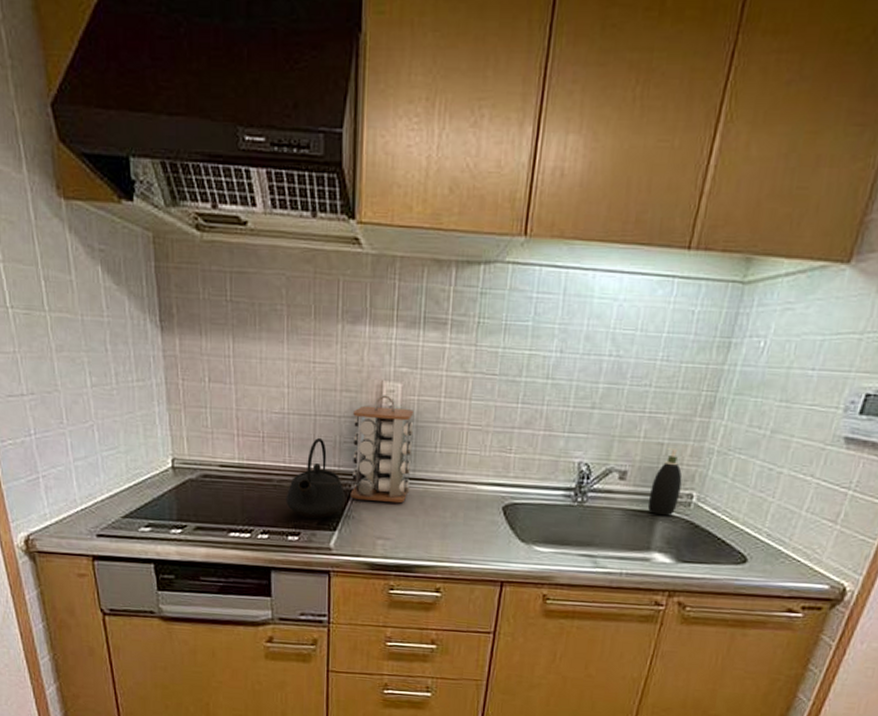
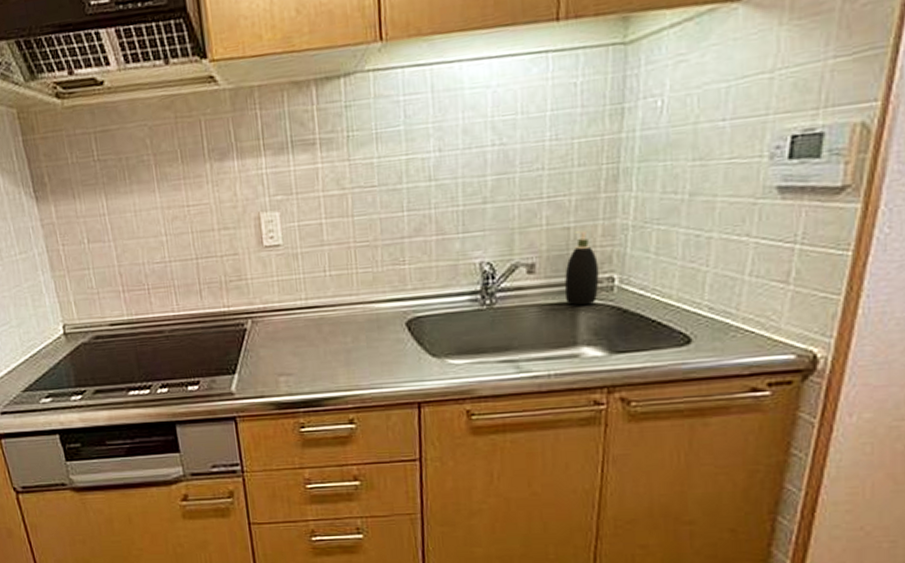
kettle: present [286,437,346,519] -> none [179,280,241,365]
spice rack: present [350,395,414,504] -> none [234,226,305,338]

